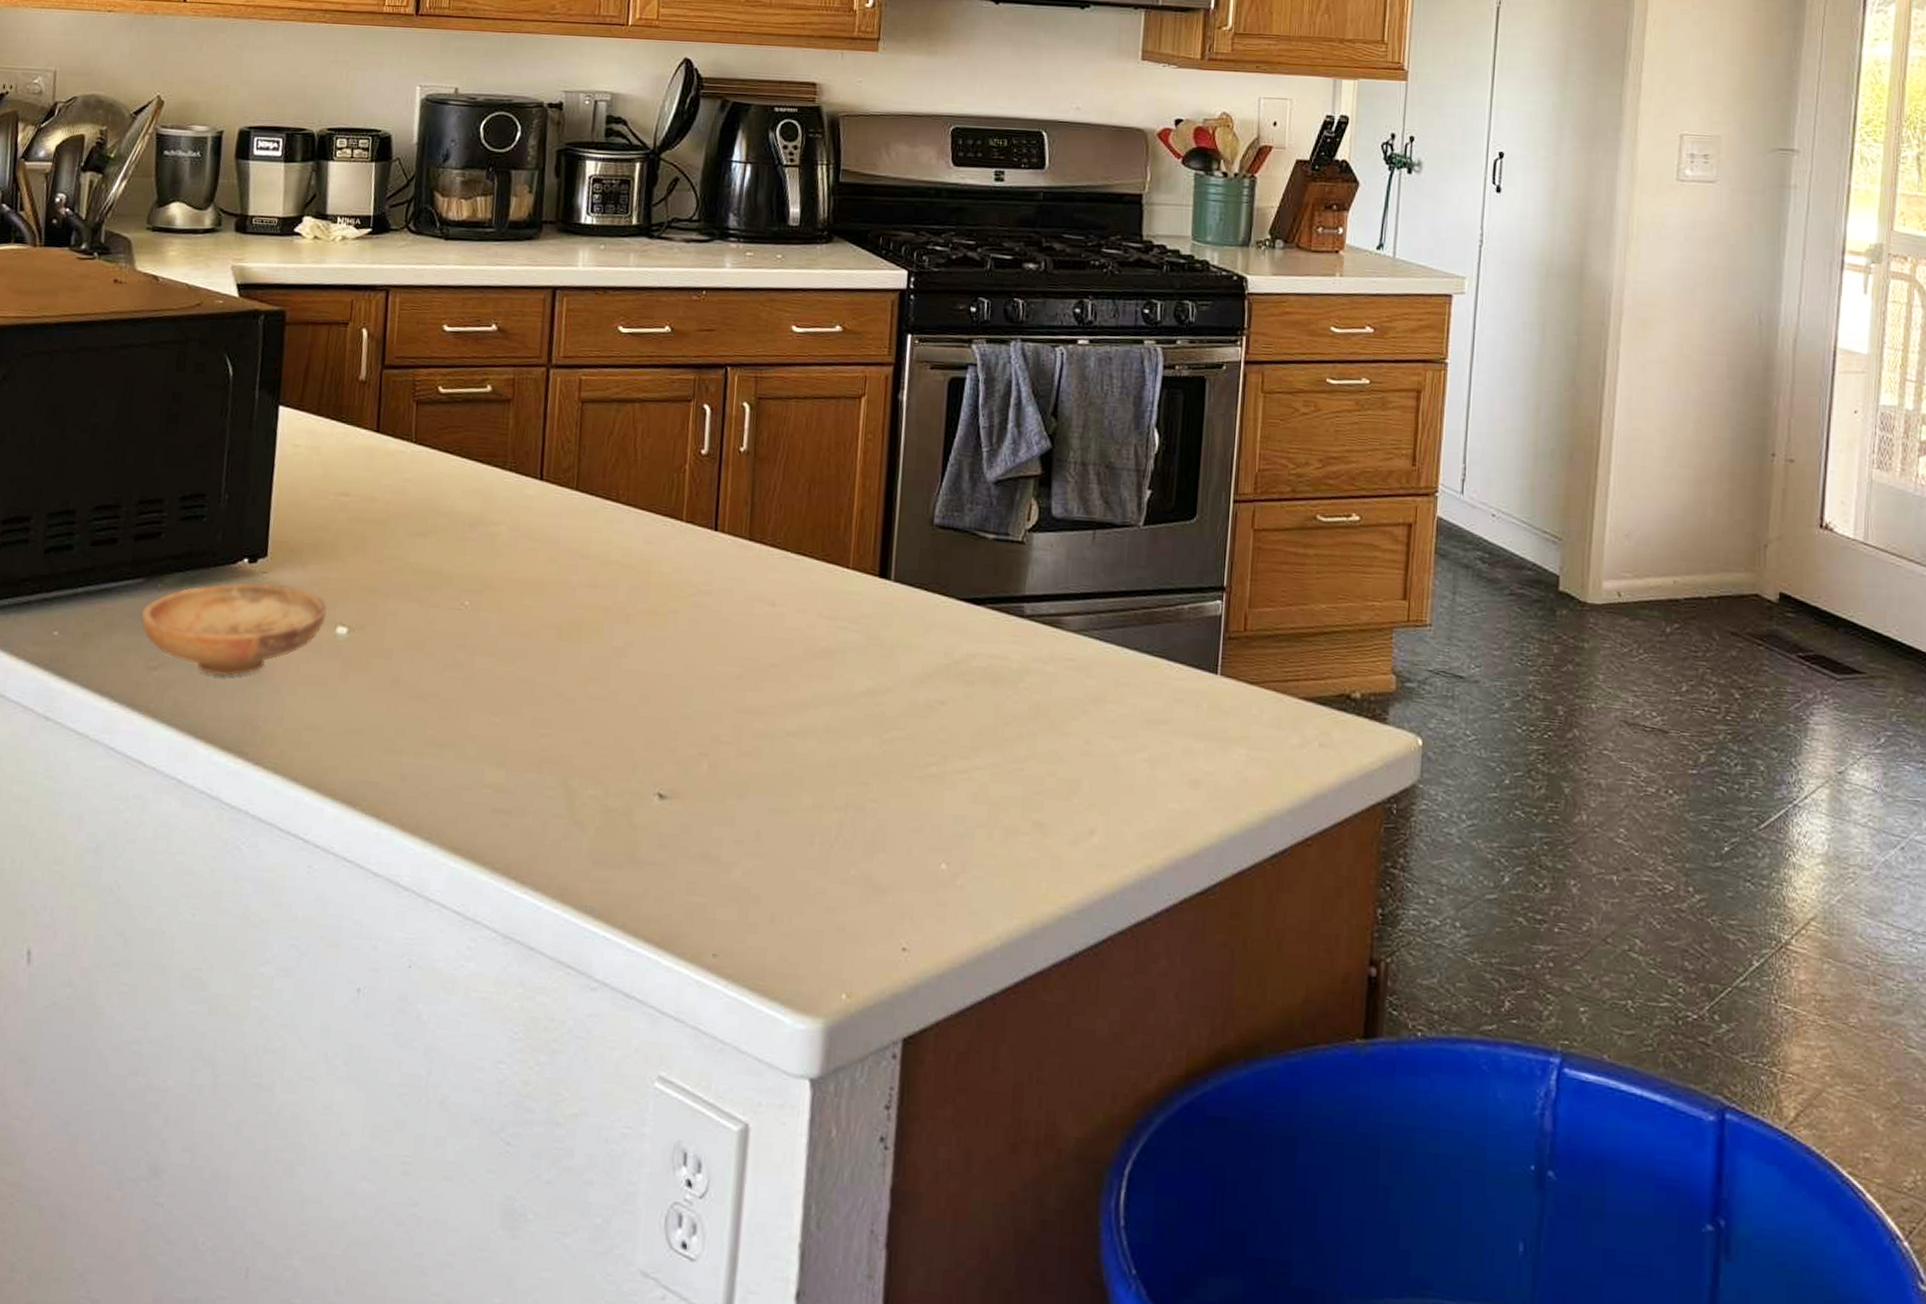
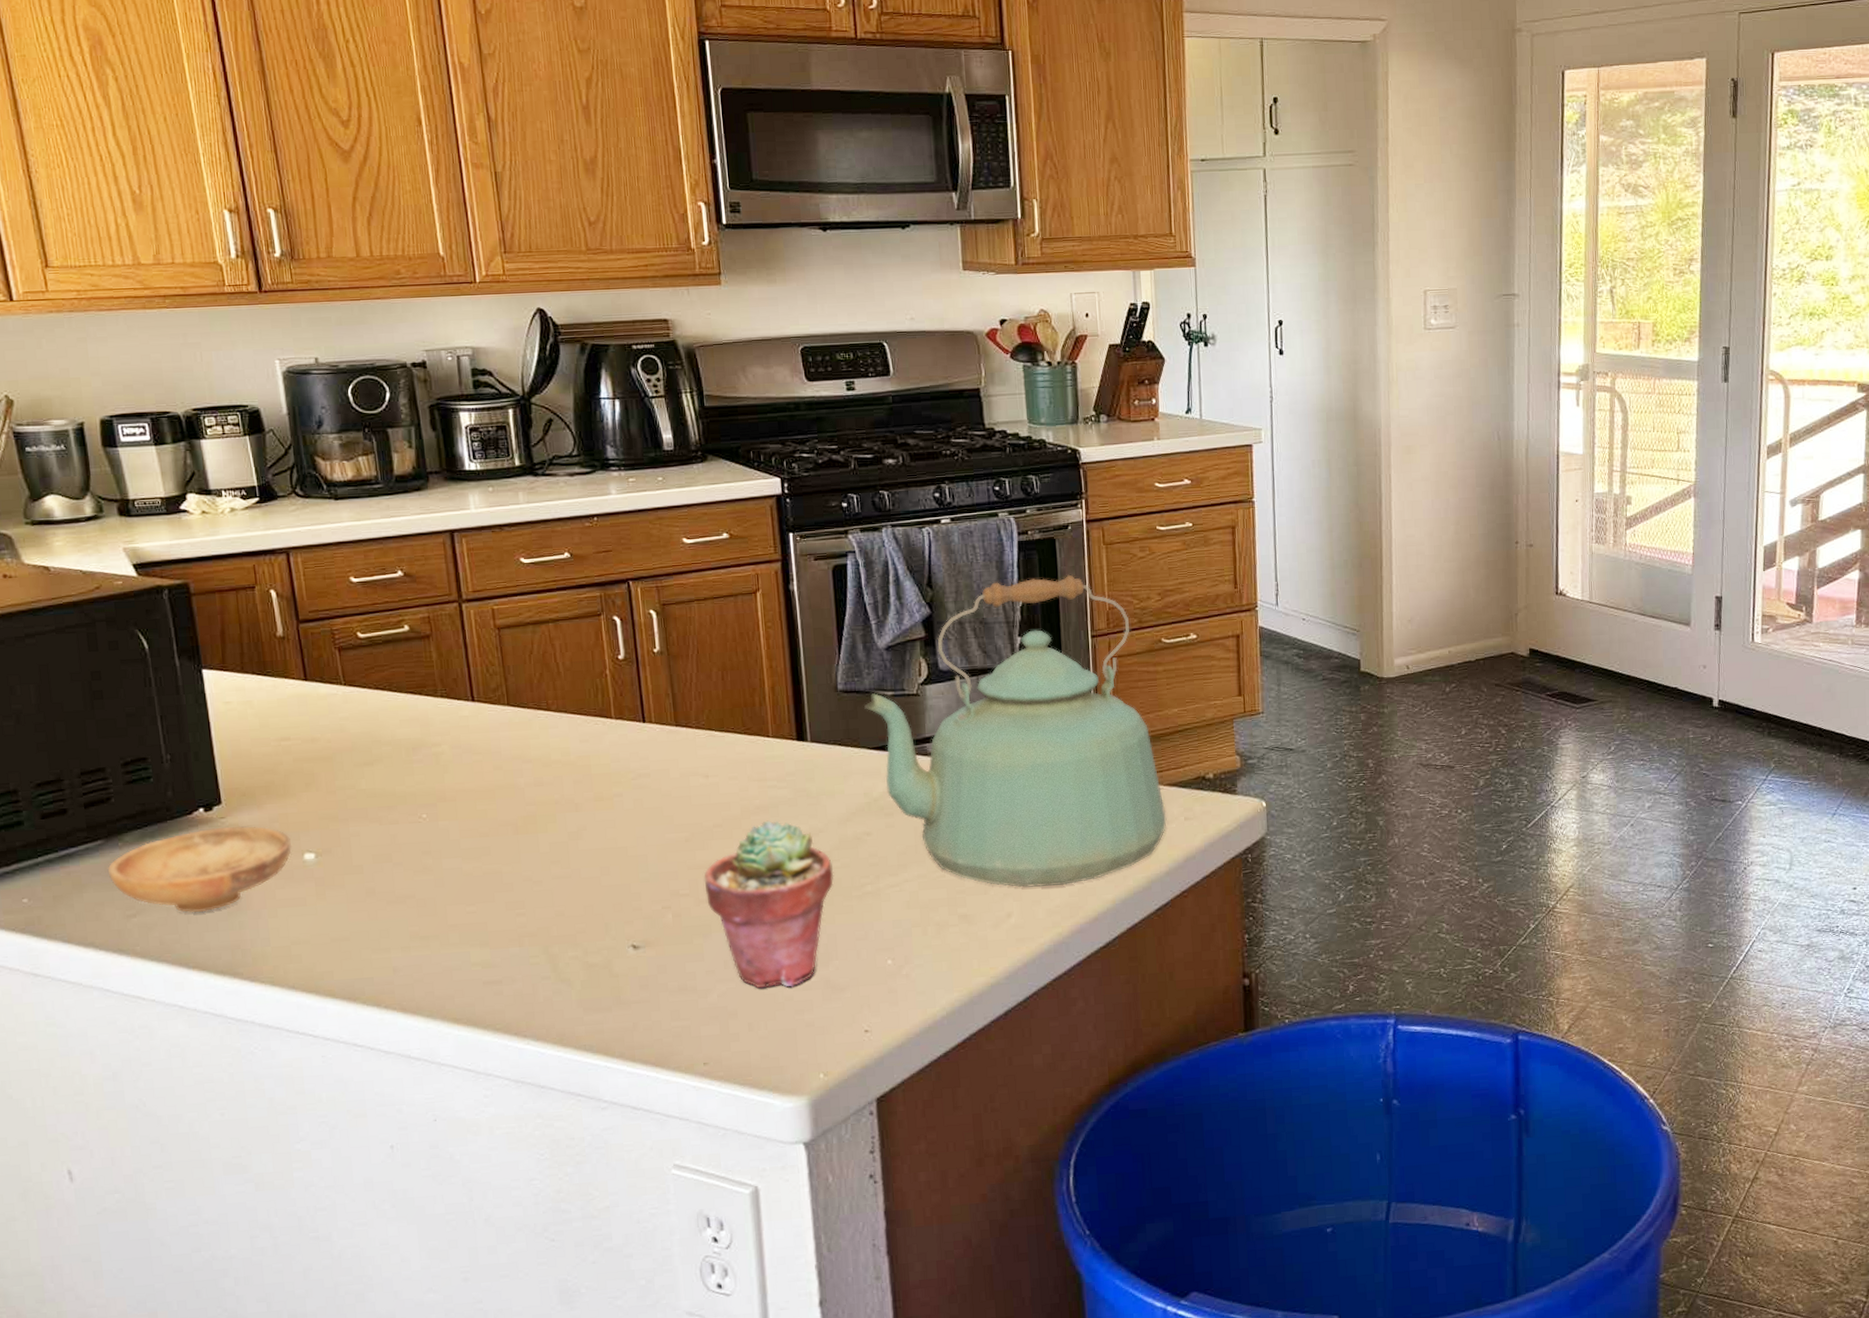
potted succulent: none [748,668,896,878] -> present [704,820,834,989]
kettle: none [960,421,1298,806] -> present [864,574,1167,888]

